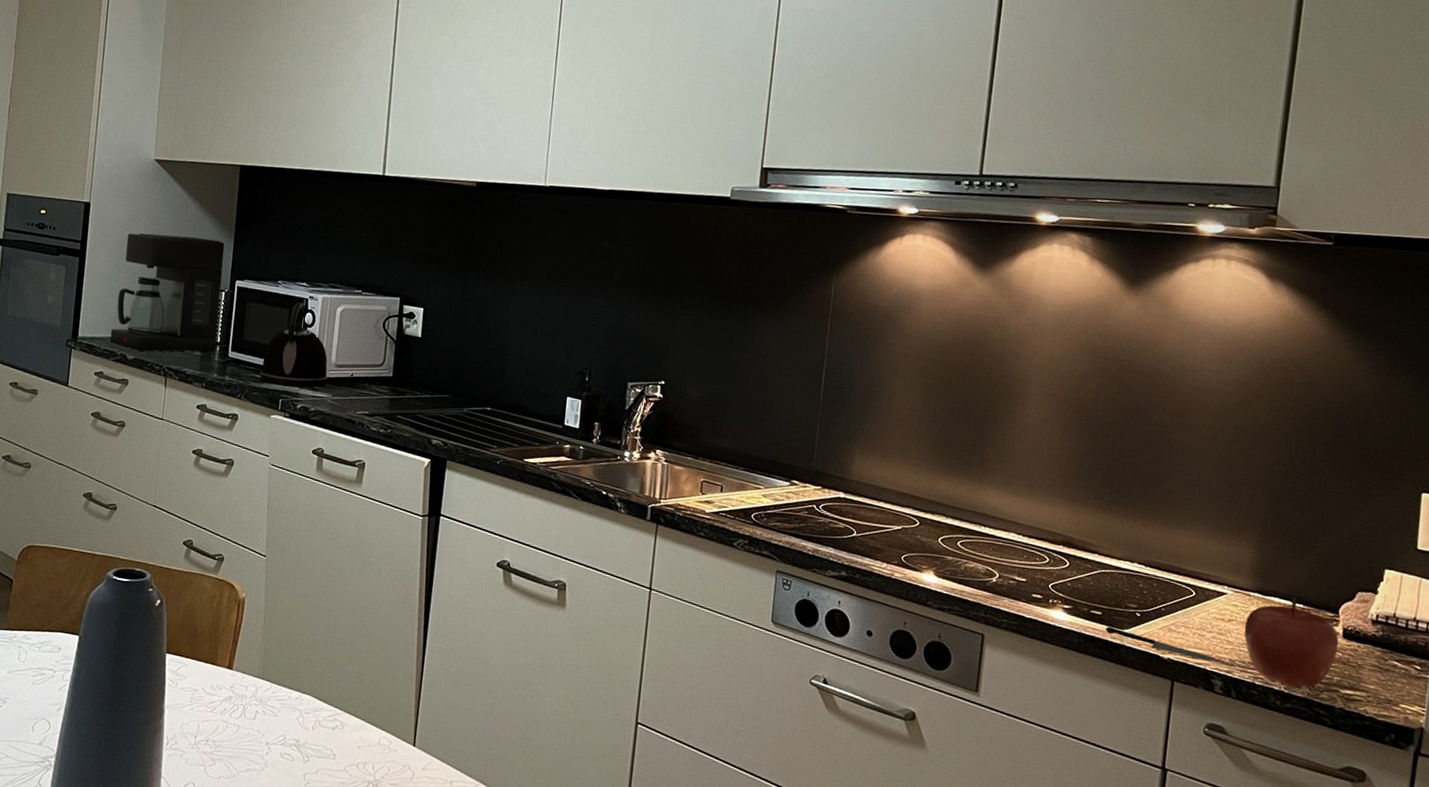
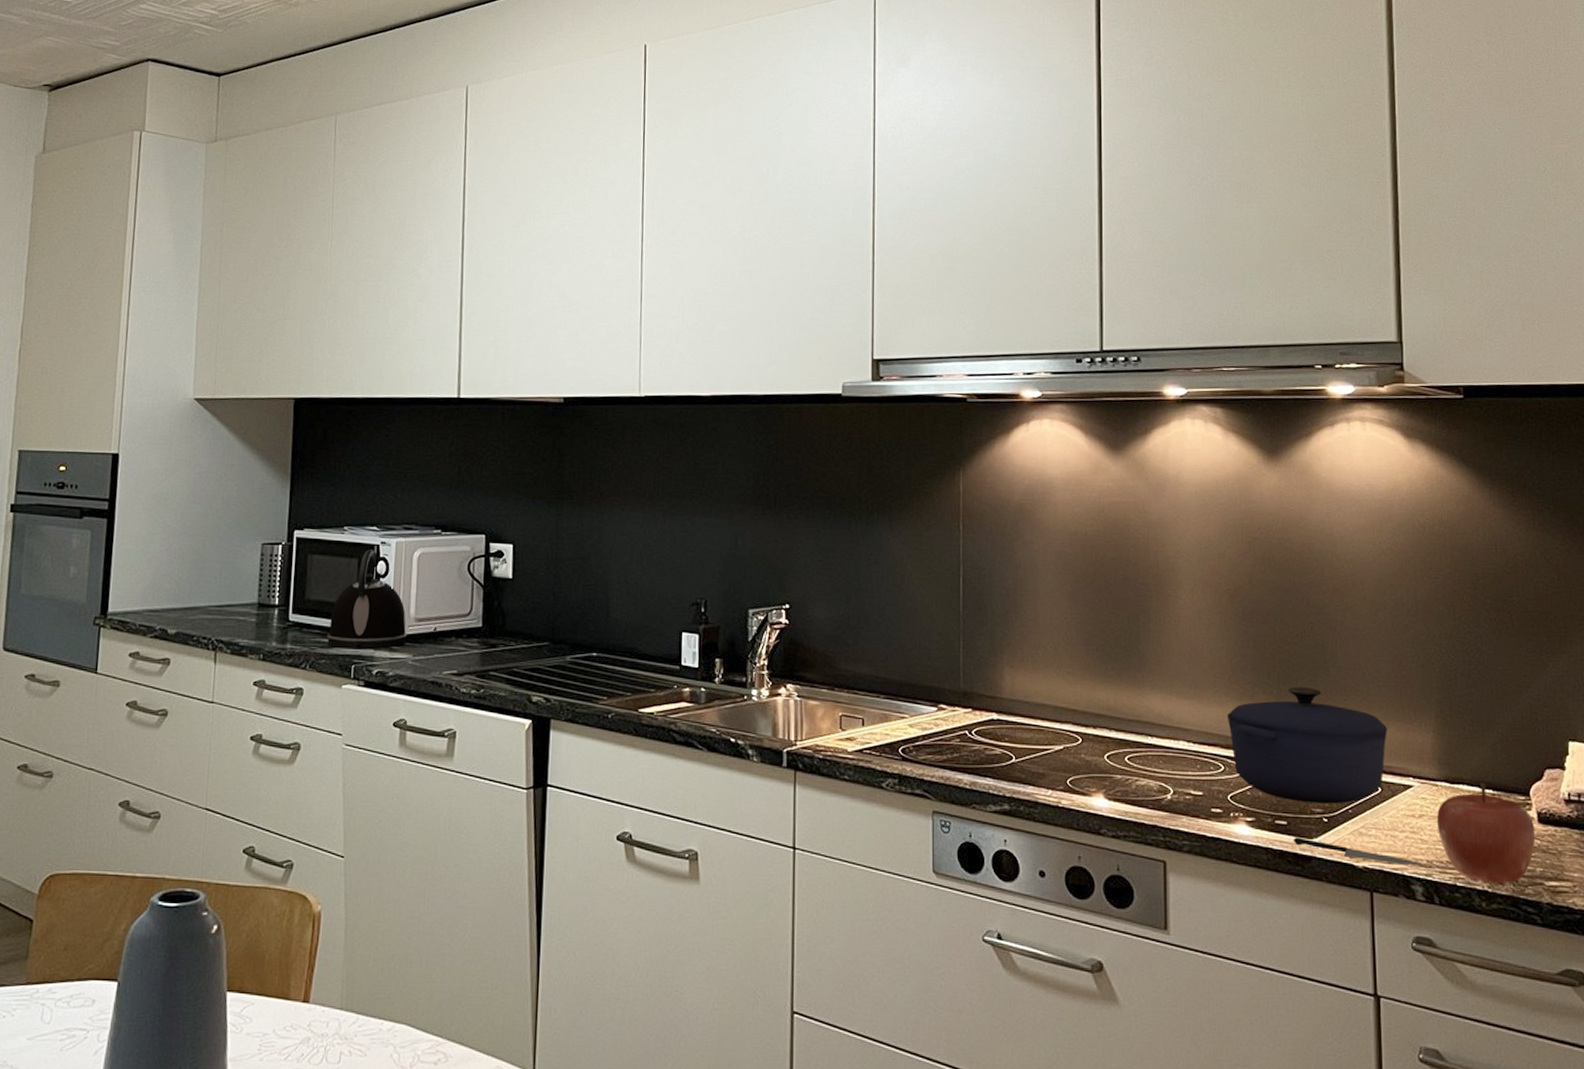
coffee maker: present [110,233,225,352] -> none [146,484,280,623]
cooking pot: none [1057,495,1209,602] -> present [1226,686,1387,804]

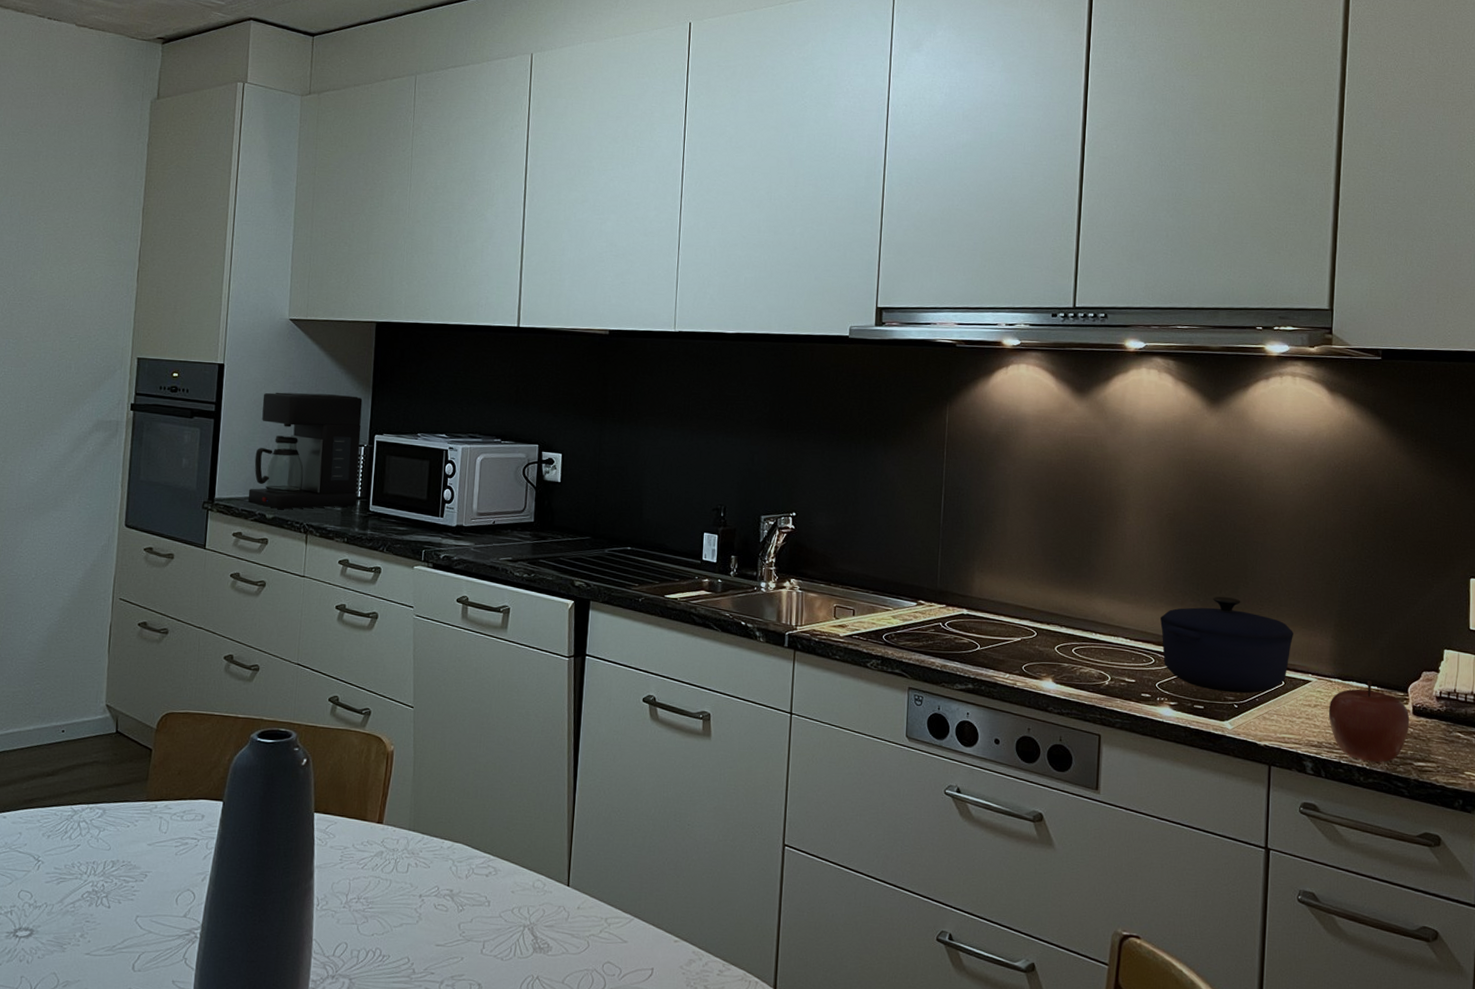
coffee maker: none [146,484,280,623] -> present [248,392,363,509]
kettle: present [326,548,407,650] -> none [401,452,470,538]
kitchen knife: present [1293,837,1424,866] -> none [1207,719,1315,746]

